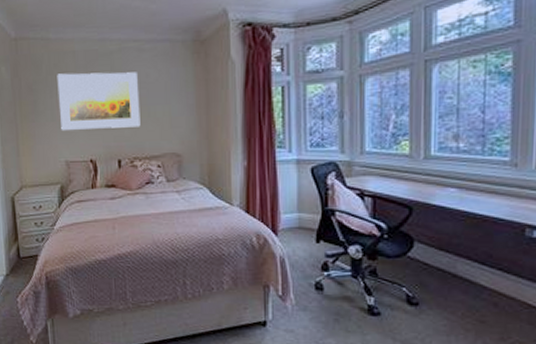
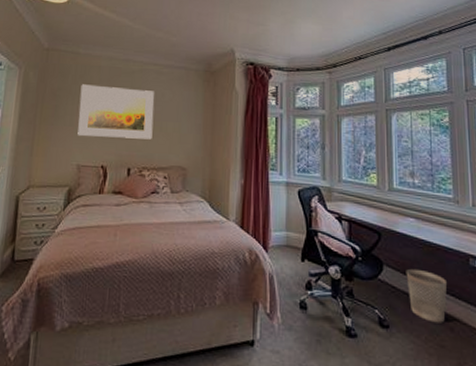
wastebasket: none [442,243,494,299] -> present [406,268,448,323]

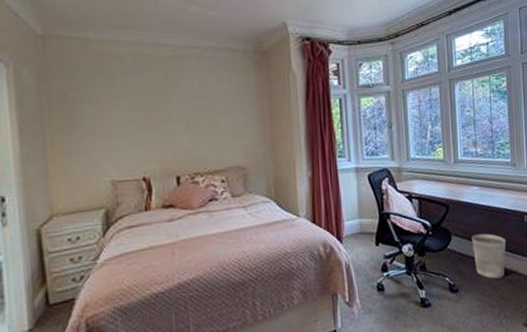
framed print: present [77,84,154,140] -> none [99,79,201,145]

